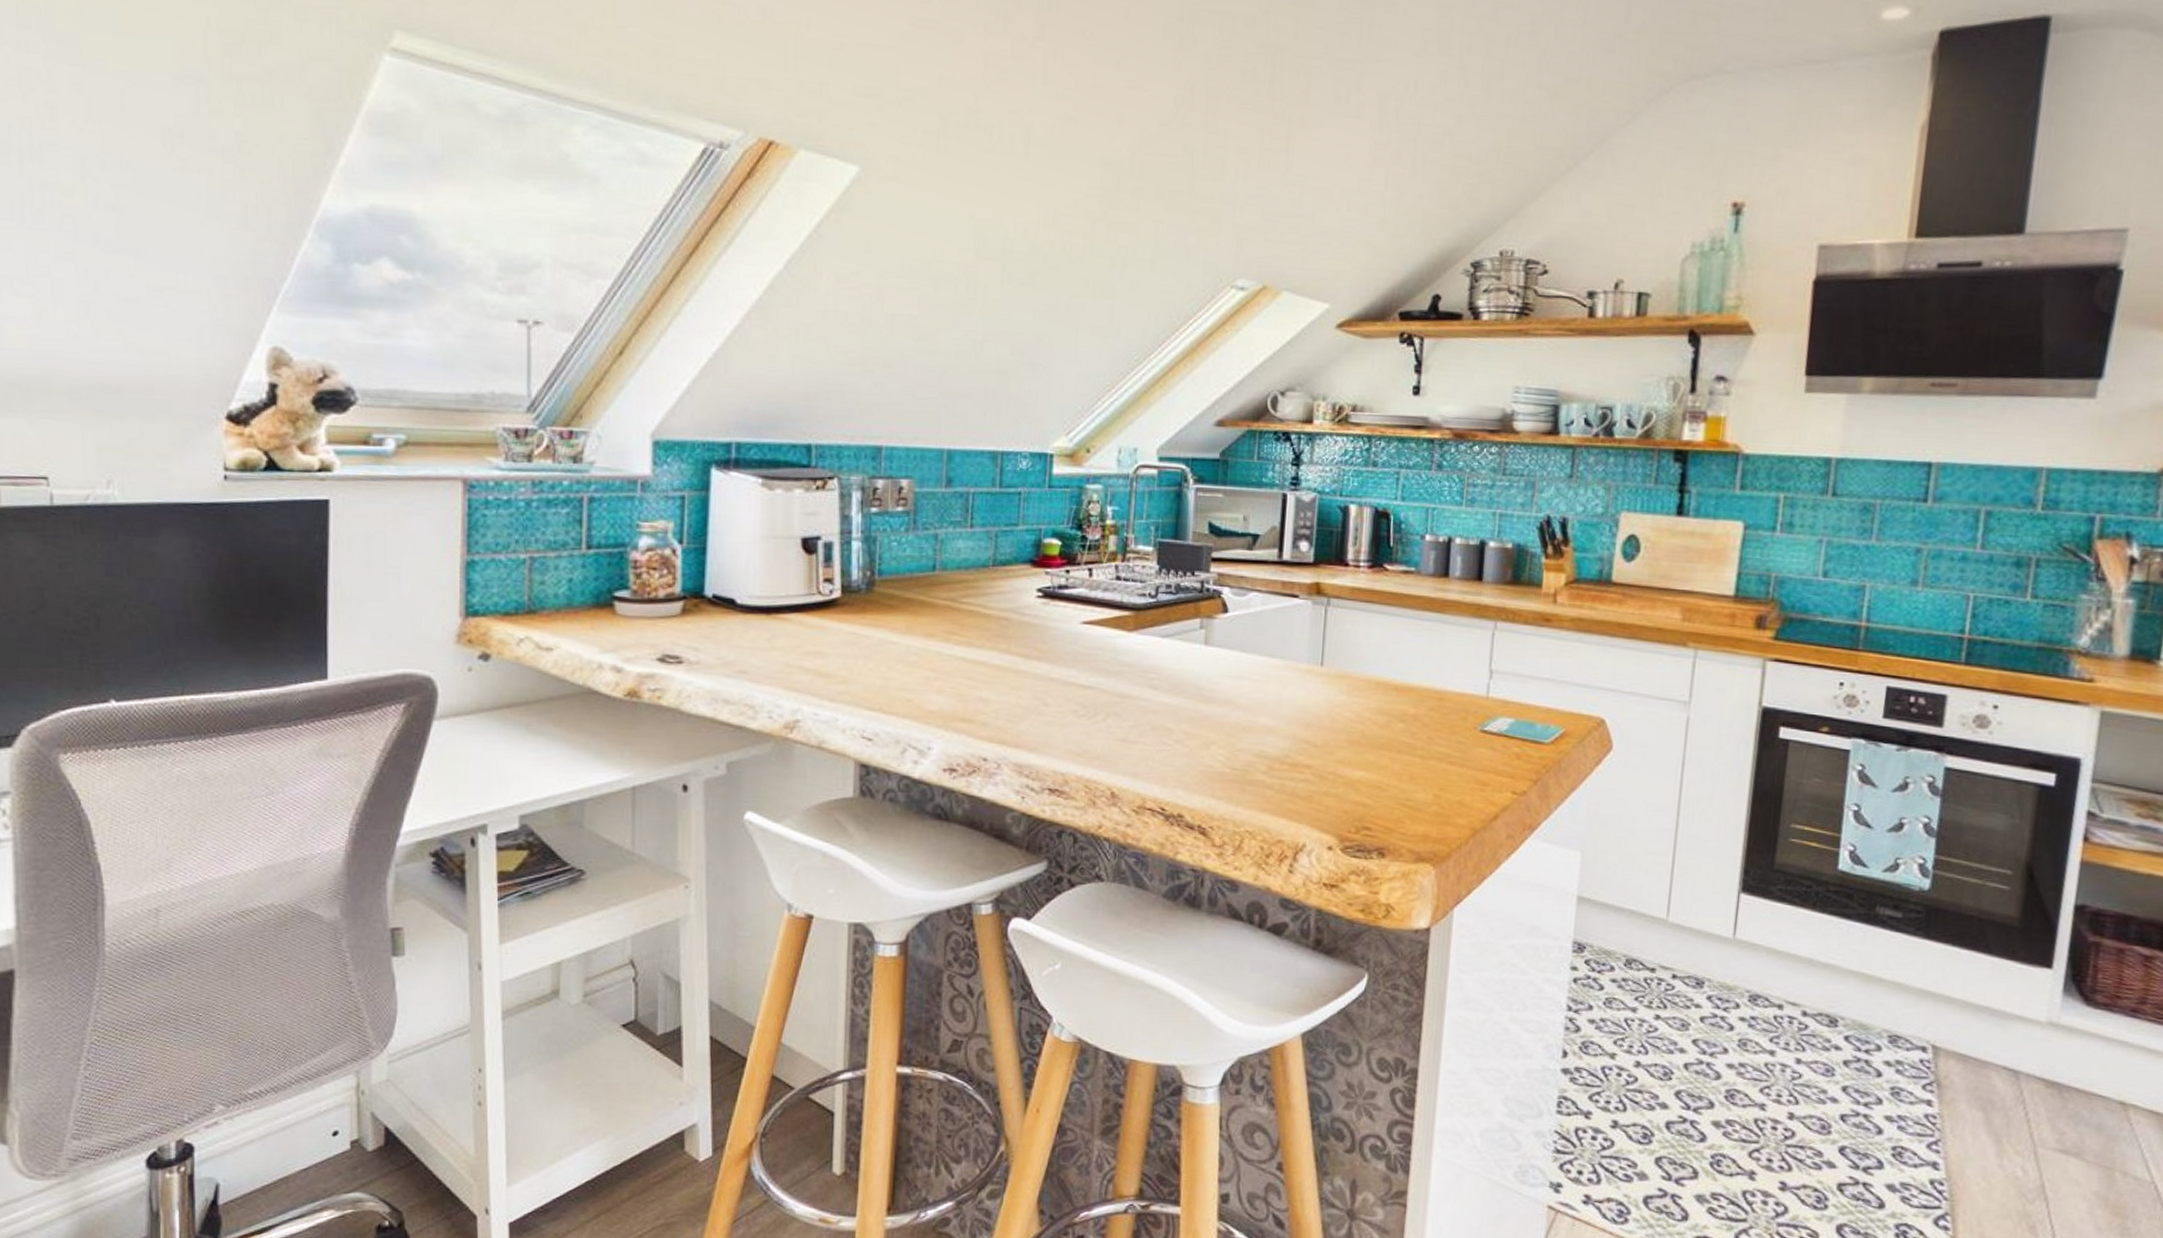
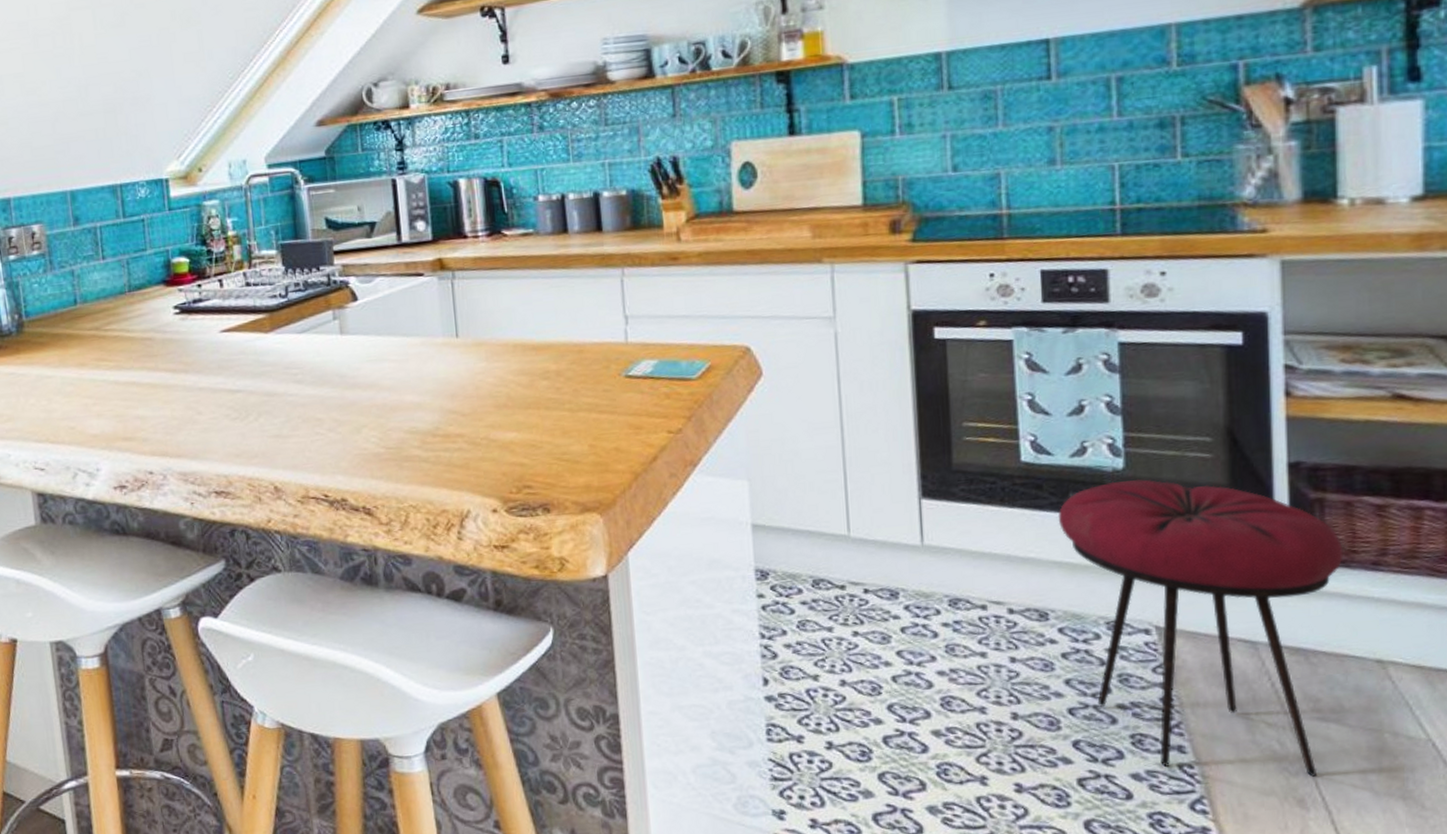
stool: none [1861,900,2109,1205] -> present [1058,479,1344,777]

